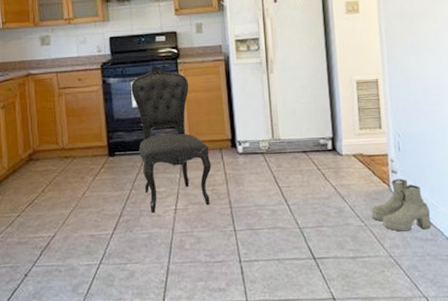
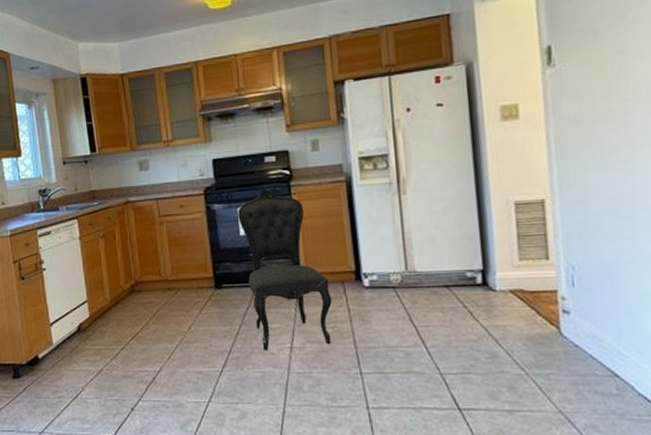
boots: present [371,179,431,232] -> none [534,320,617,383]

